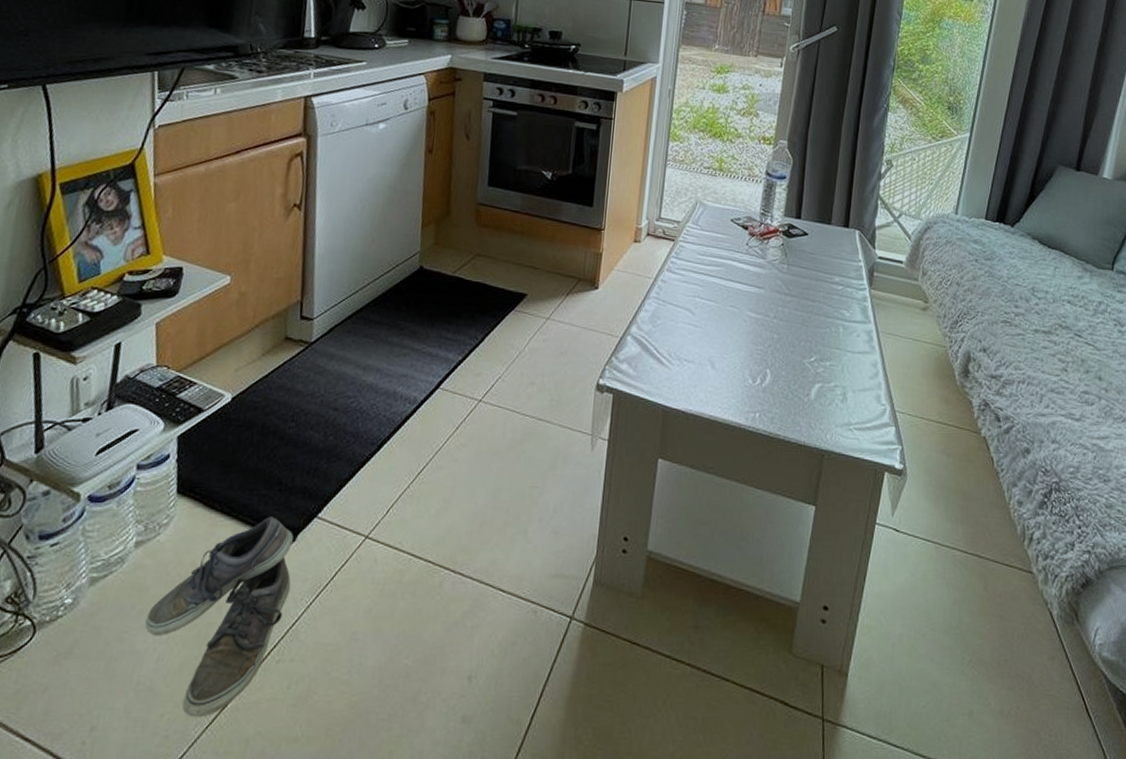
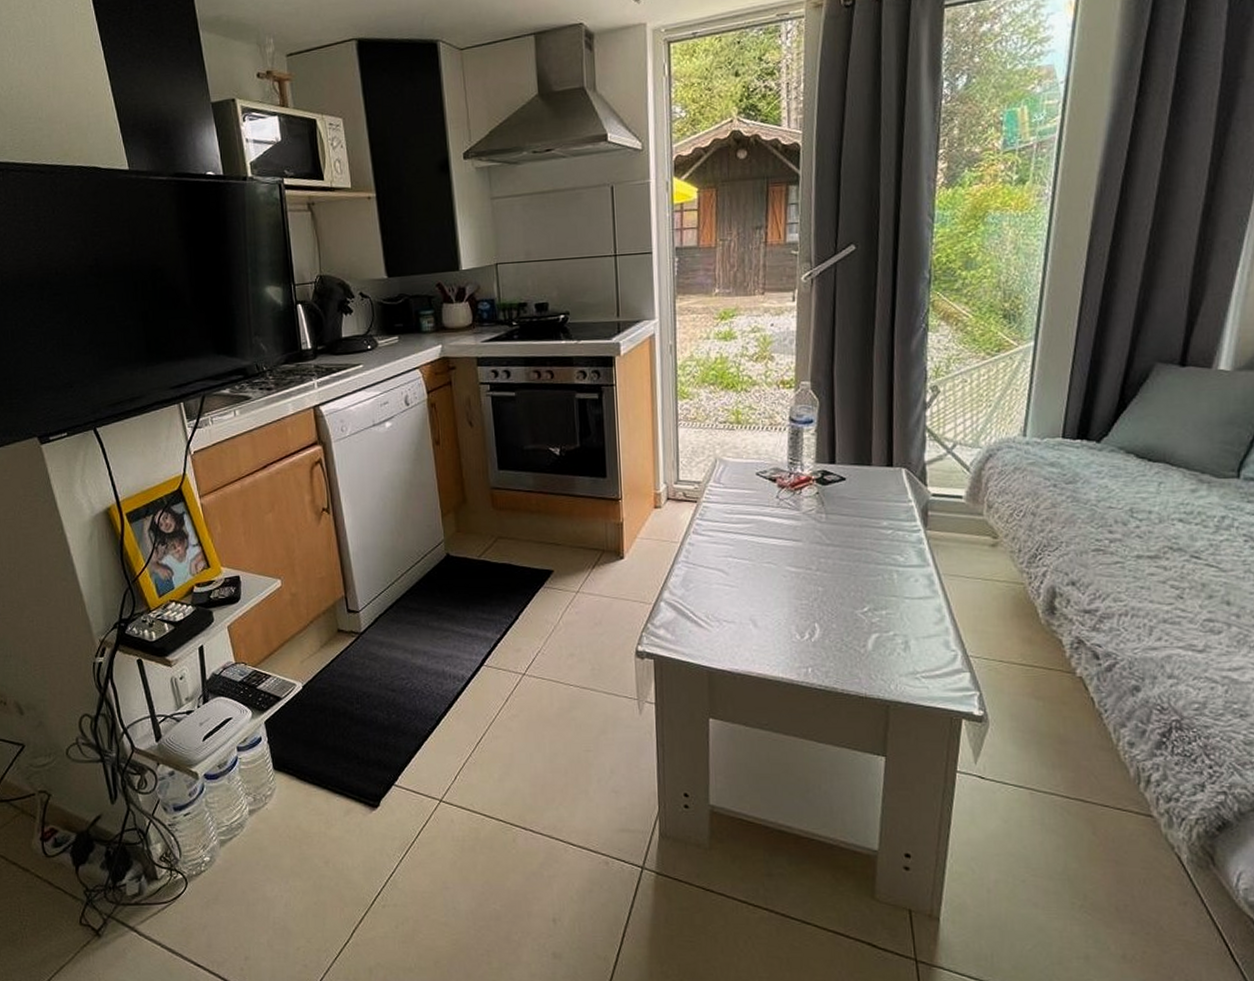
shoe: present [145,516,294,718] -> none [270,786,382,951]

